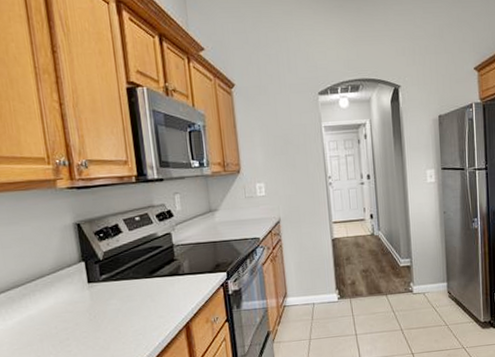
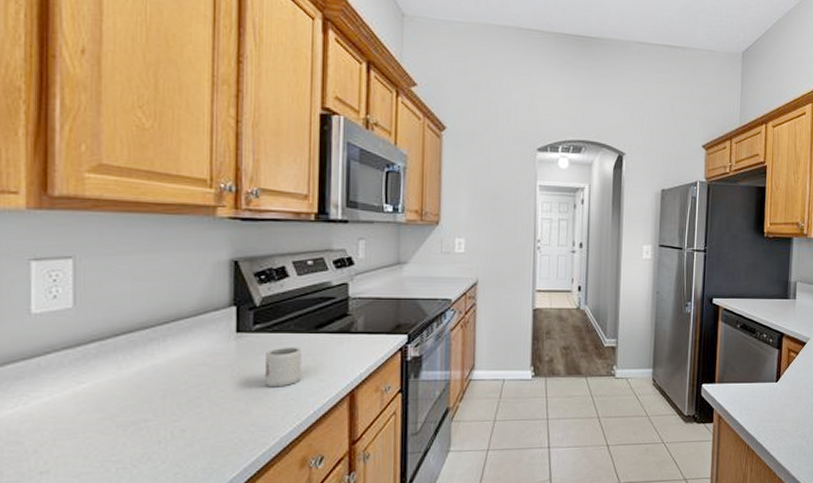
cup: none [114,290,145,326] -> present [265,347,302,388]

